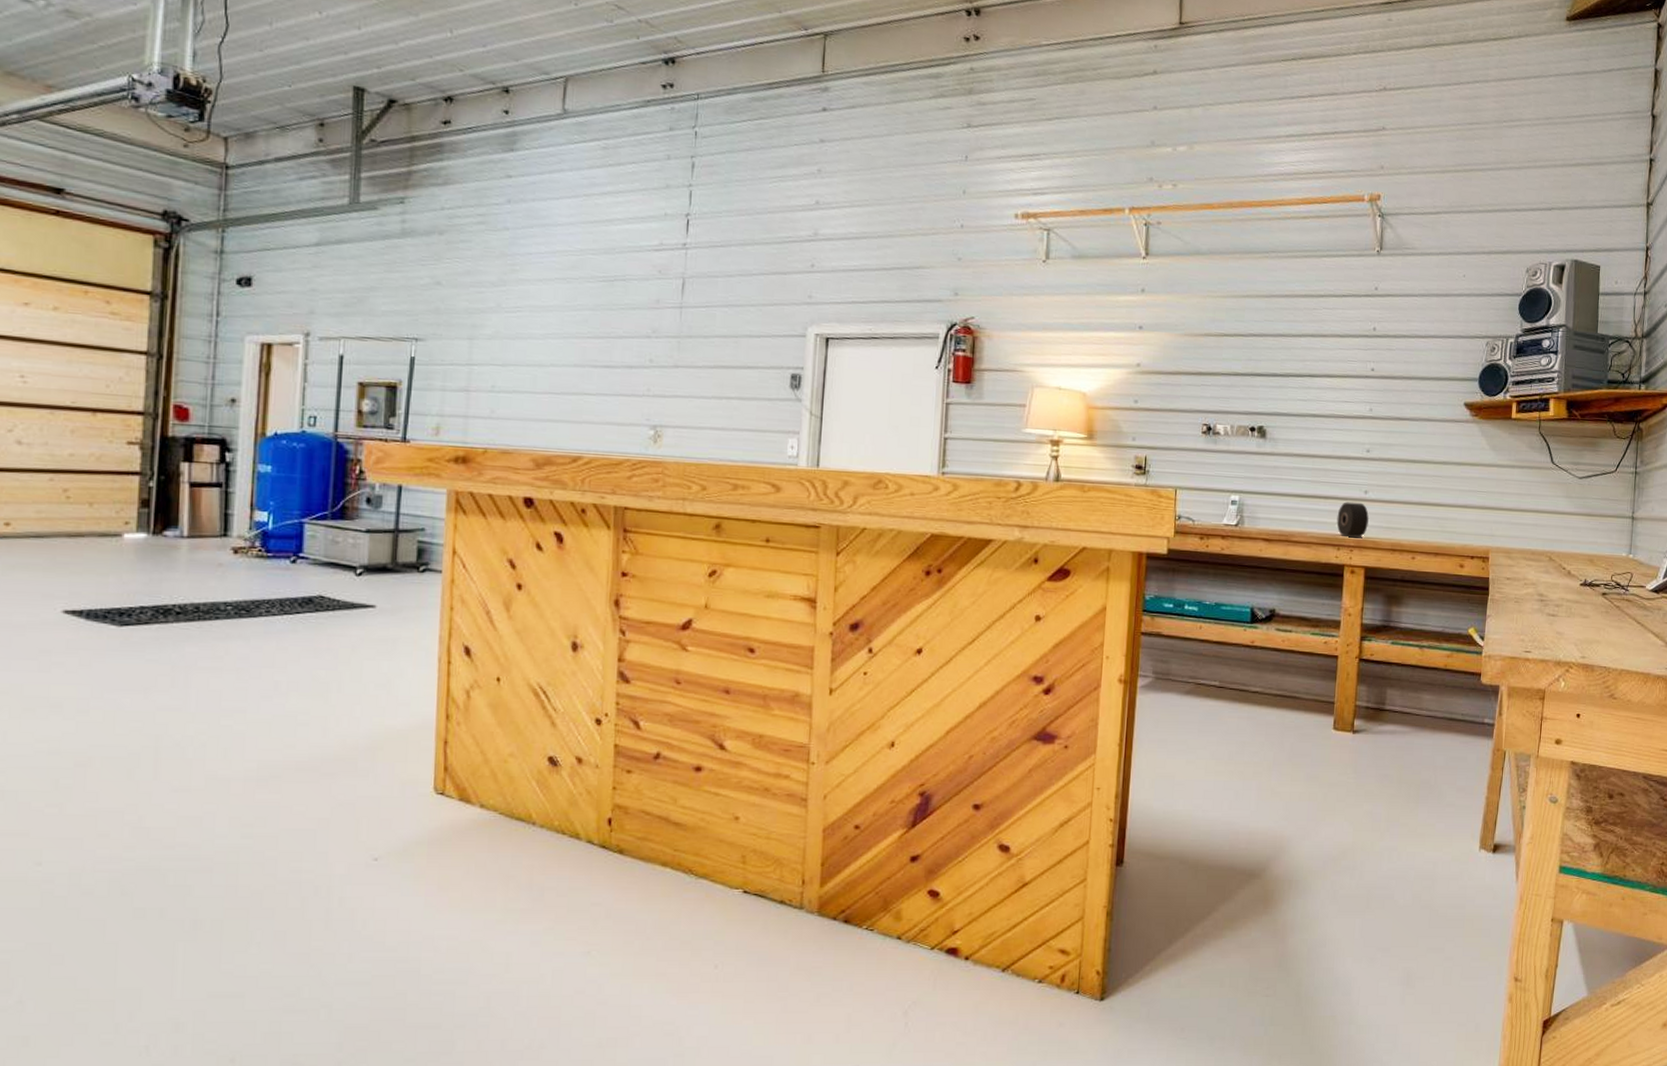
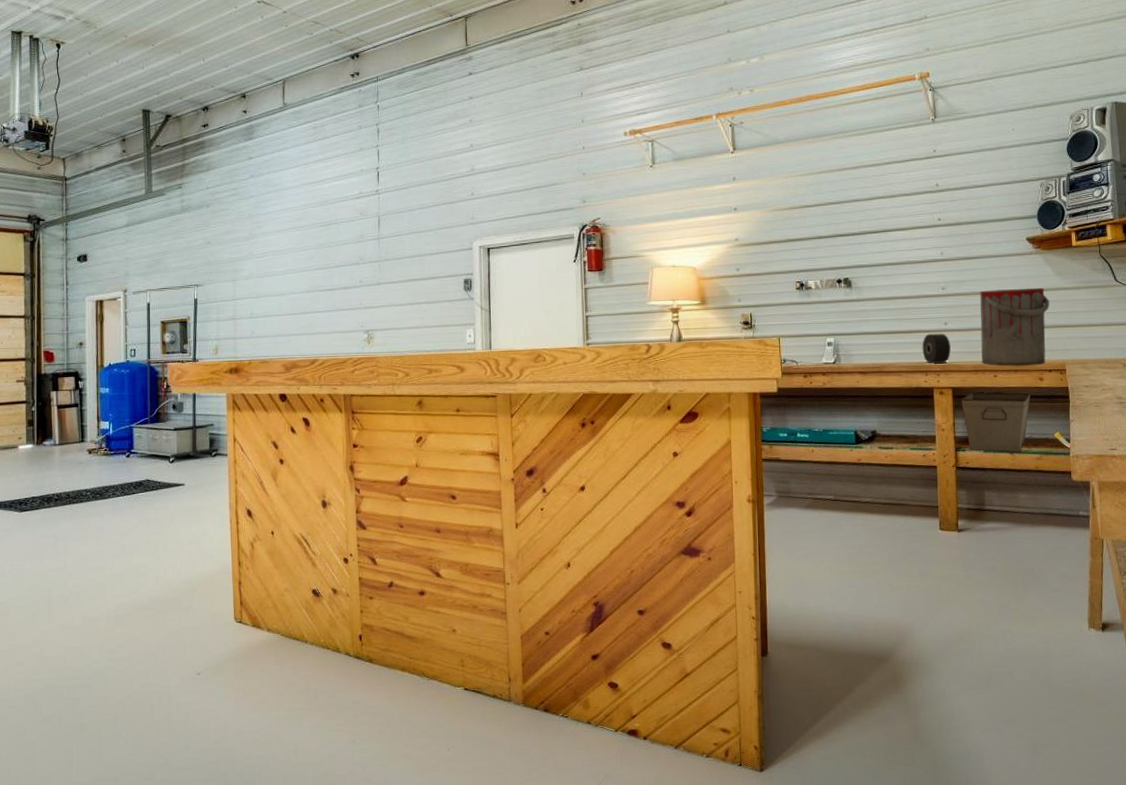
storage bin: none [1372,574,1449,648] -> present [960,392,1031,453]
paint can: none [1400,458,1481,551] -> present [980,287,1050,367]

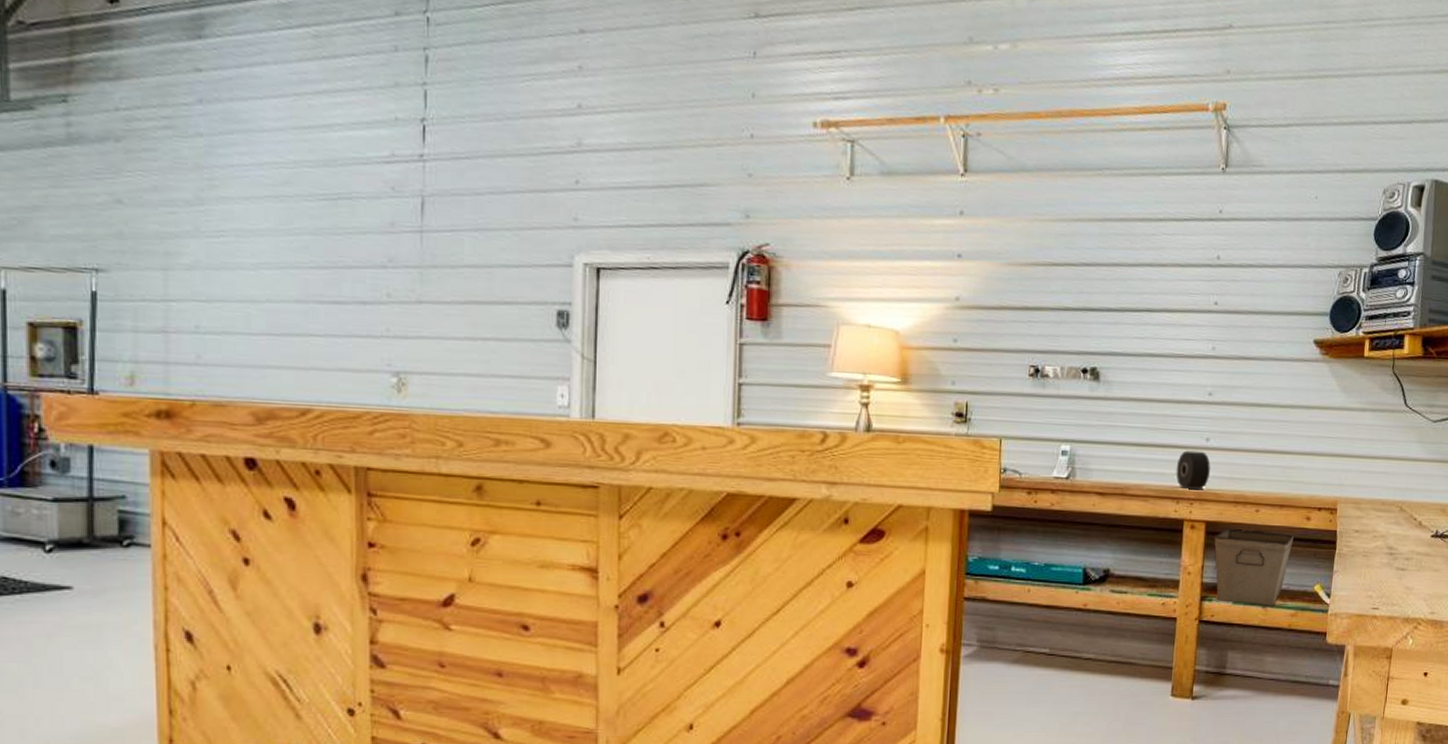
paint can: present [980,287,1050,367] -> none [1244,401,1330,502]

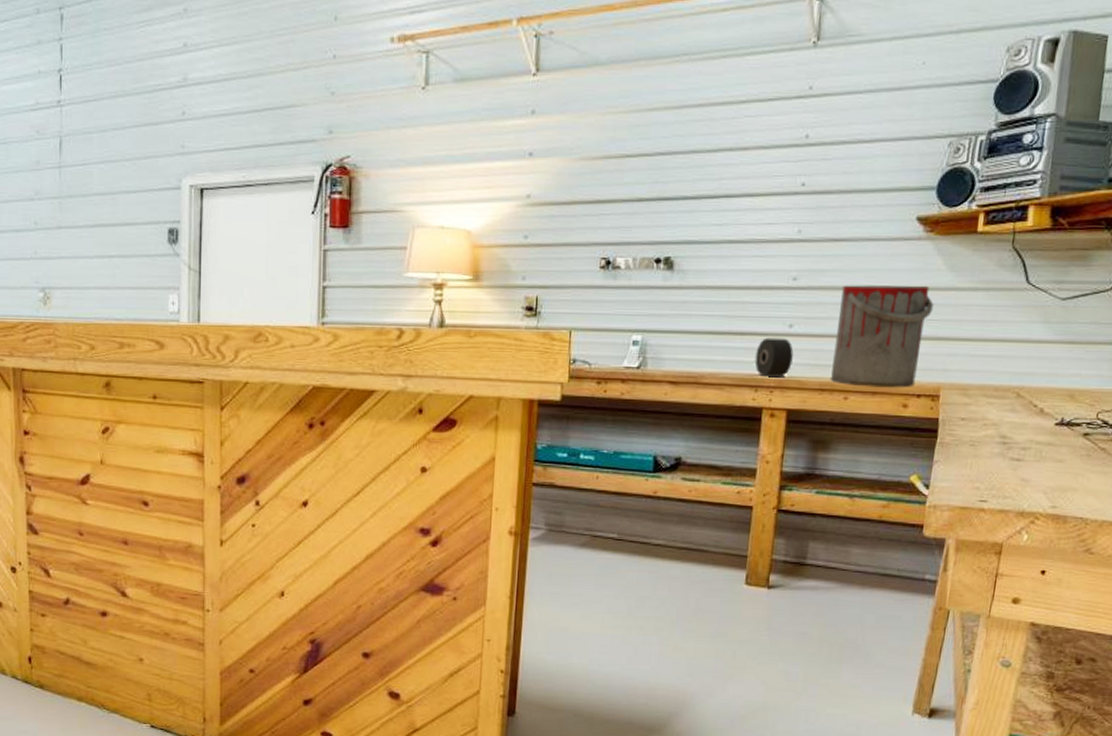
storage bin: present [1213,529,1295,607] -> none [795,417,889,498]
paint can: none [1244,401,1330,502] -> present [831,285,934,388]

